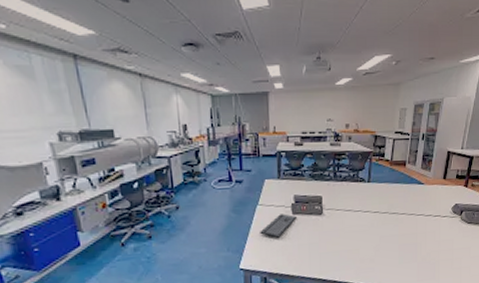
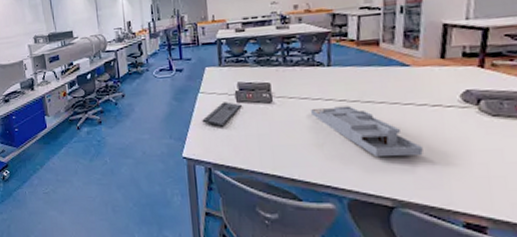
desk organizer: none [352,216,425,257] -> present [310,105,423,157]

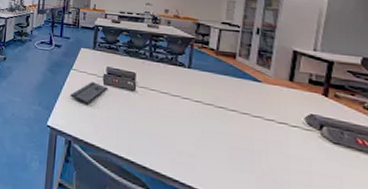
desk organizer: present [310,105,423,157] -> none [168,104,267,169]

